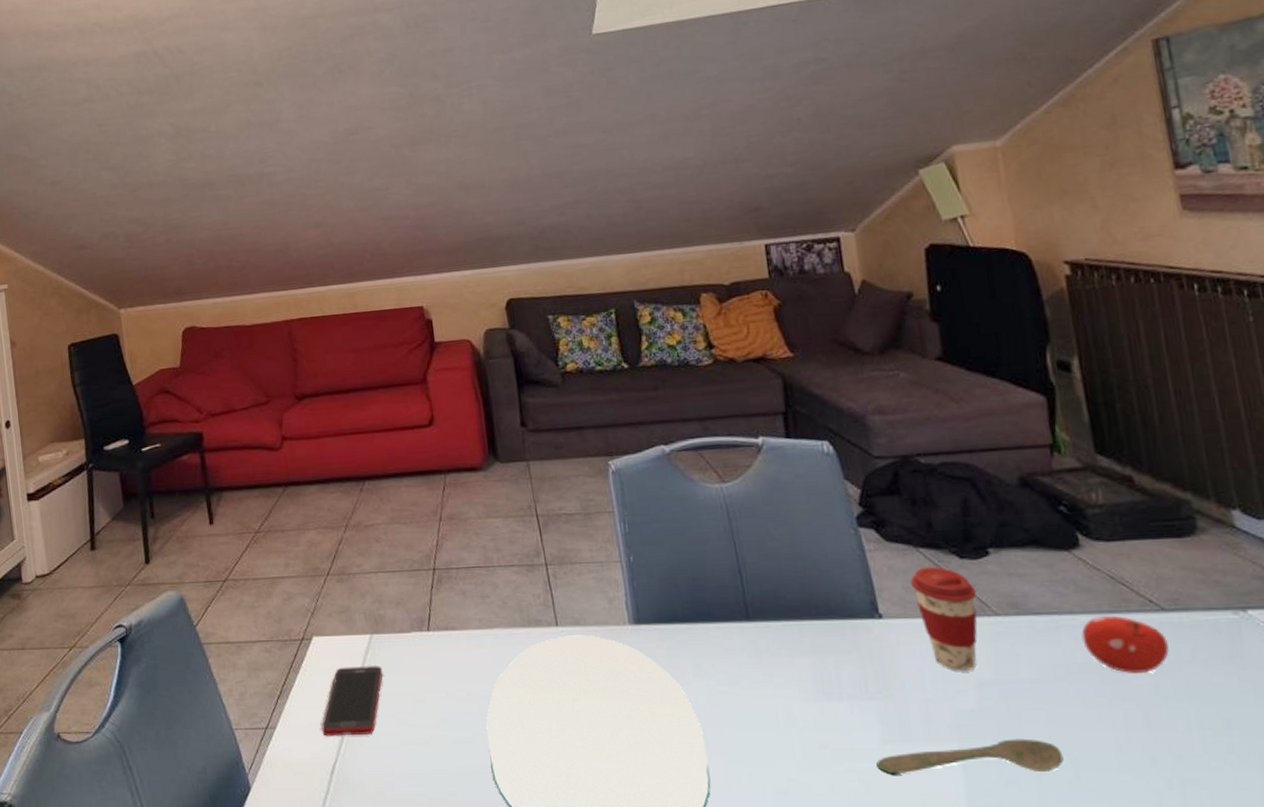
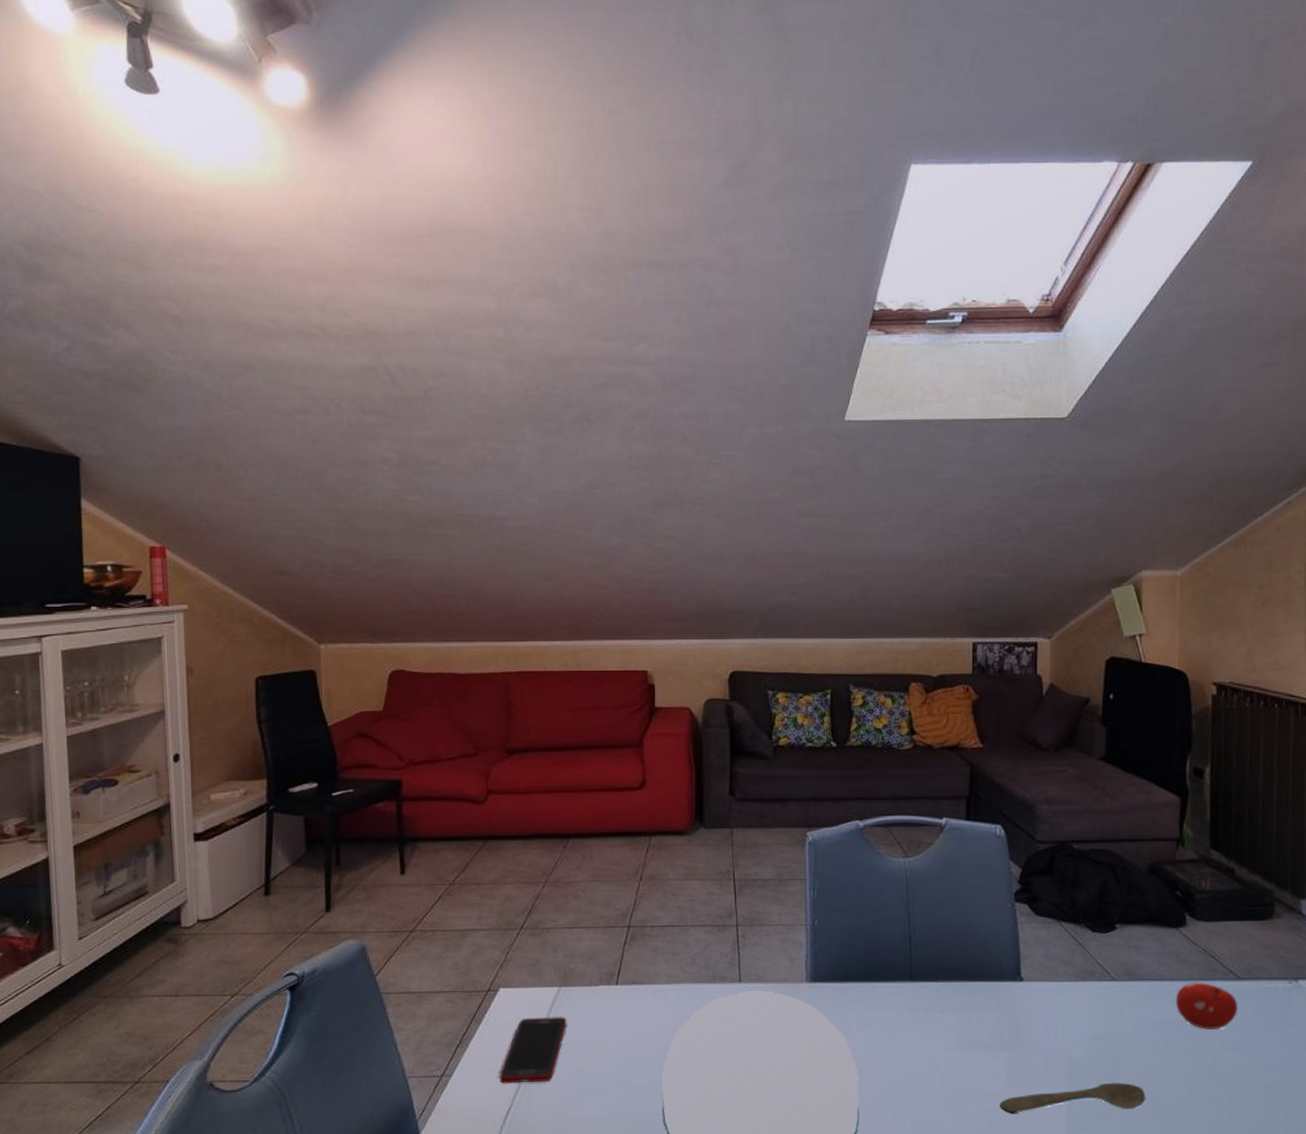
coffee cup: present [909,566,978,671] -> none [1049,938,1102,1026]

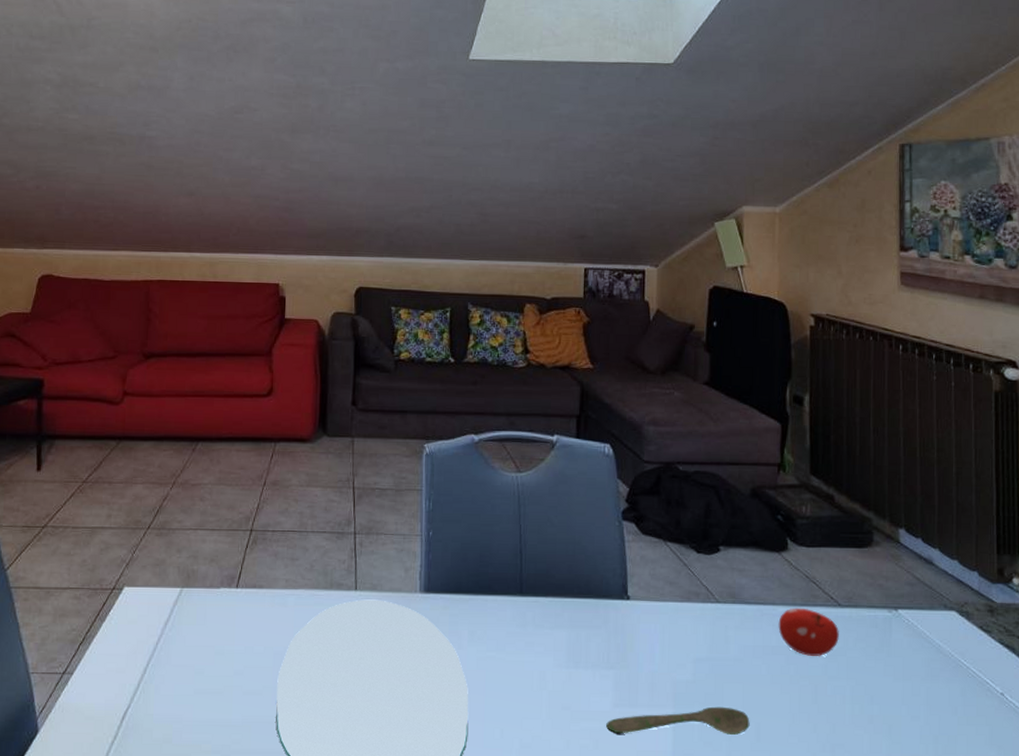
cell phone: present [499,1017,567,1084] -> none [119,617,188,684]

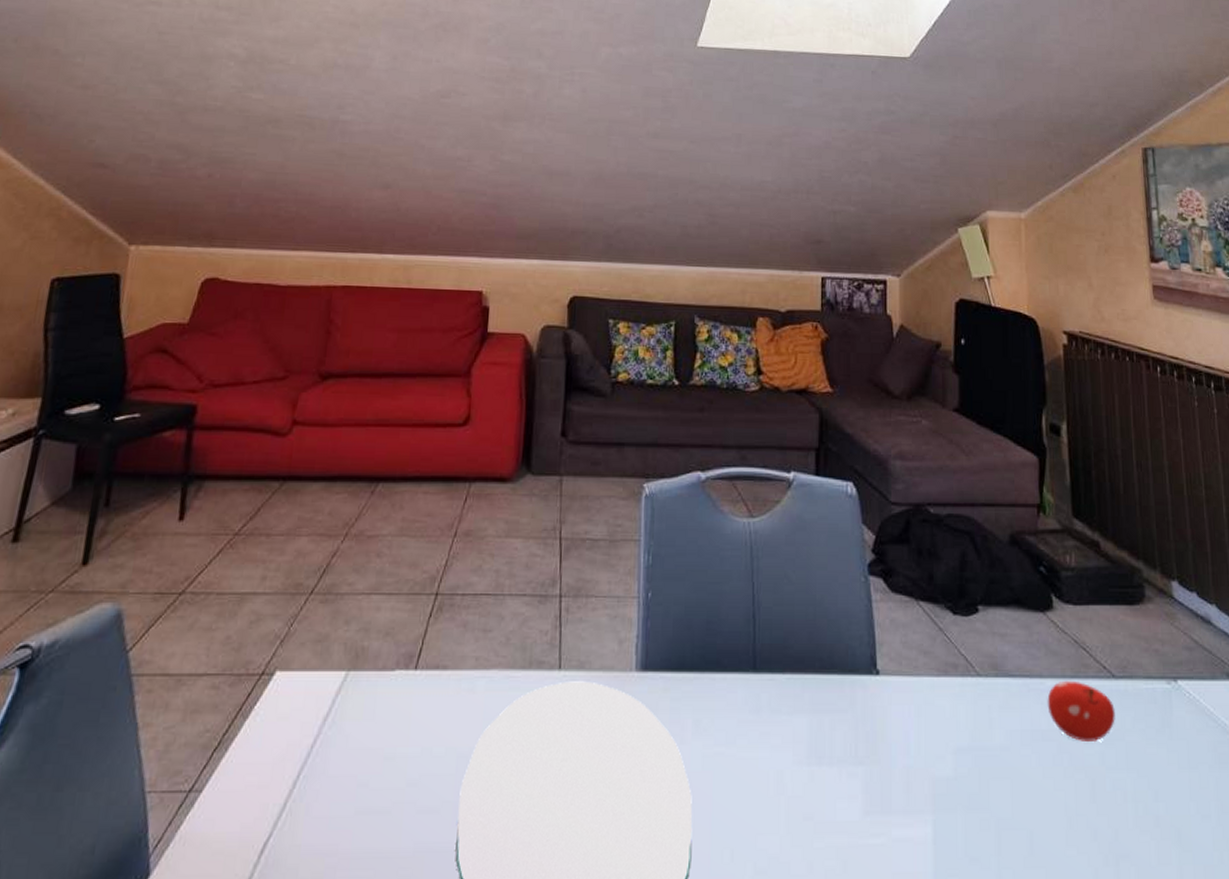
spoon: present [606,706,750,735] -> none [856,810,1021,851]

